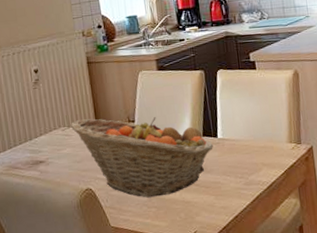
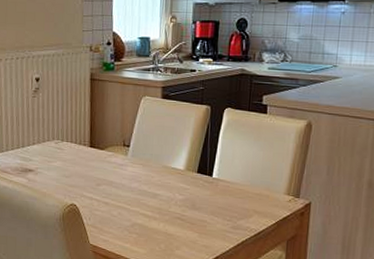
fruit basket: present [71,117,213,198] -> none [65,135,206,224]

